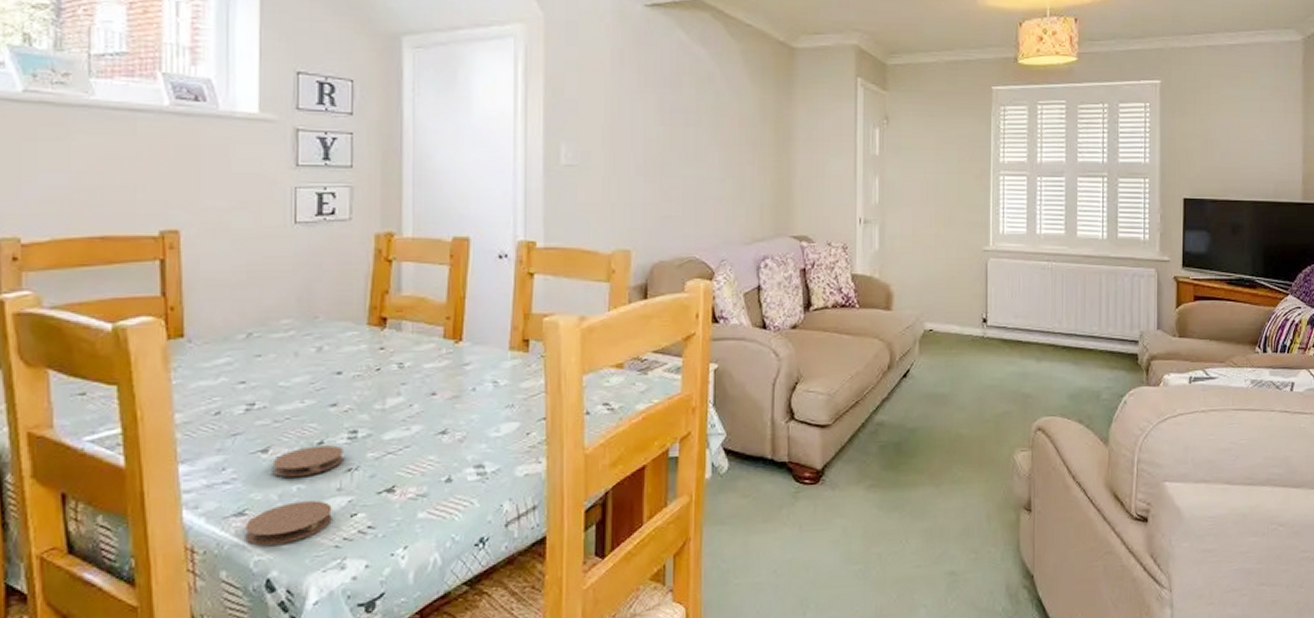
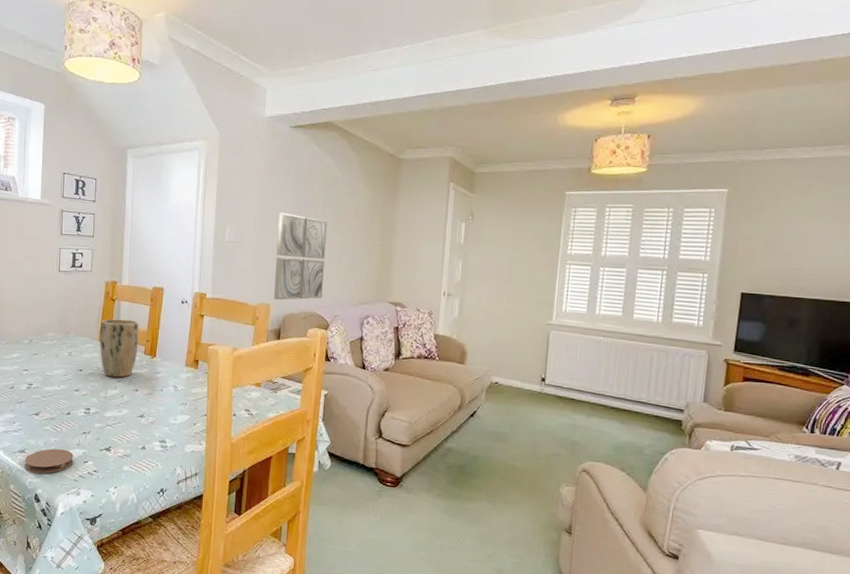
coaster: present [272,445,344,478] -> none [41,415,82,434]
plant pot: none [370,288,433,379] -> present [100,318,139,378]
wall art: none [635,122,703,244] -> present [273,213,327,301]

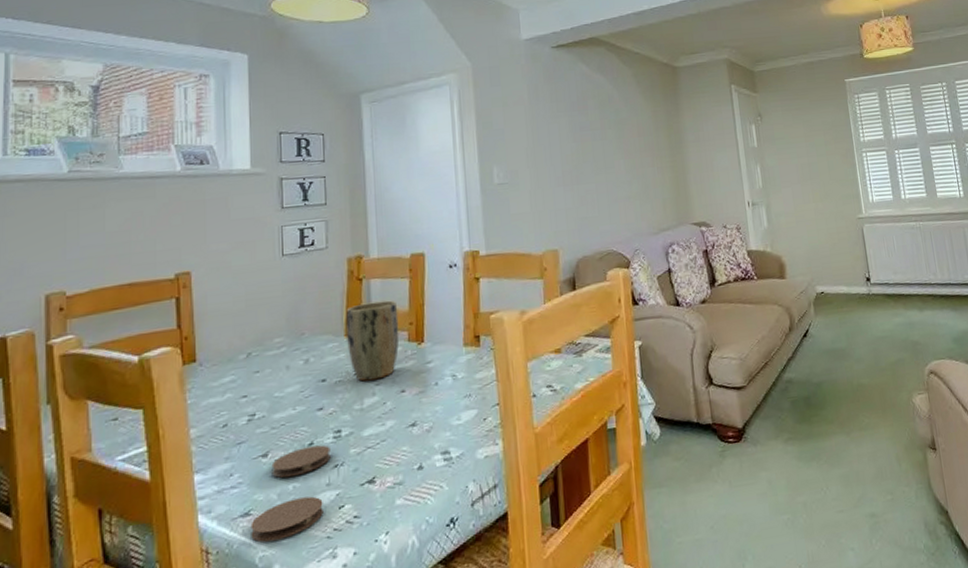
coaster: none [41,415,82,434] -> present [271,445,331,478]
wall art: present [273,213,327,301] -> none [553,141,617,244]

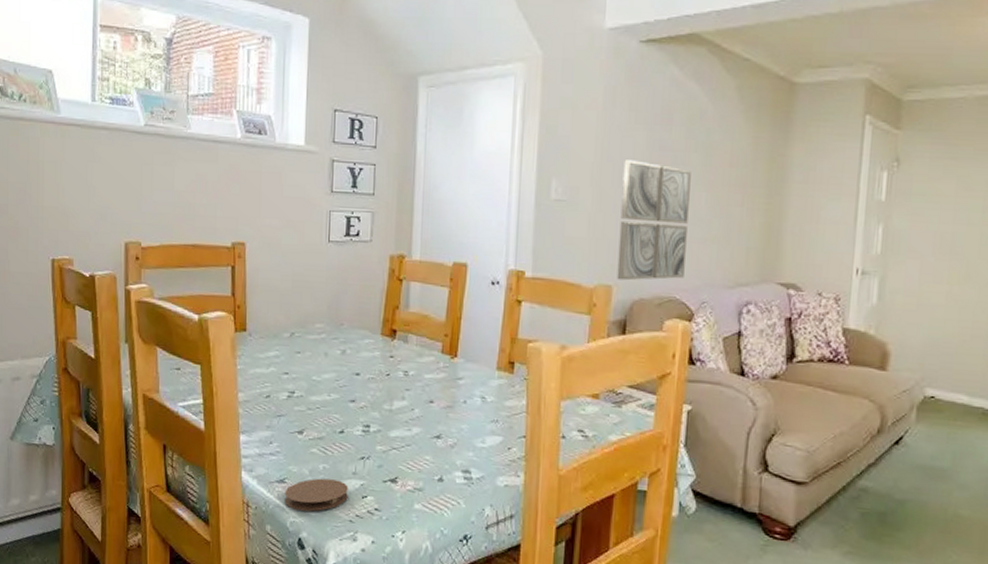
coaster: present [271,445,331,478] -> none [305,433,359,458]
plant pot: present [346,300,399,381] -> none [382,305,435,385]
wall art: none [553,141,617,244] -> present [617,160,691,281]

